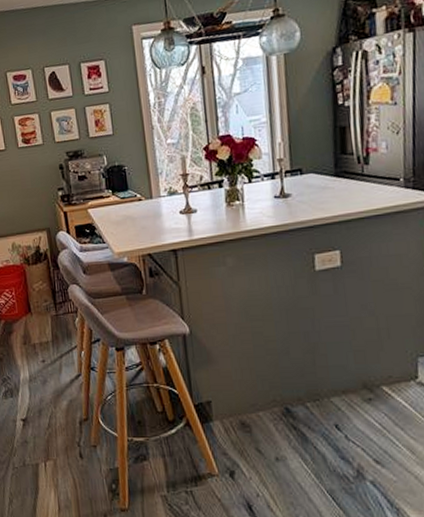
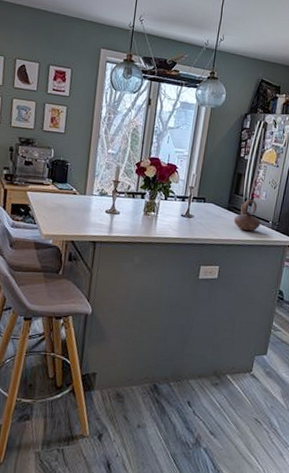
teapot: none [347,155,387,198] -> present [234,199,261,231]

